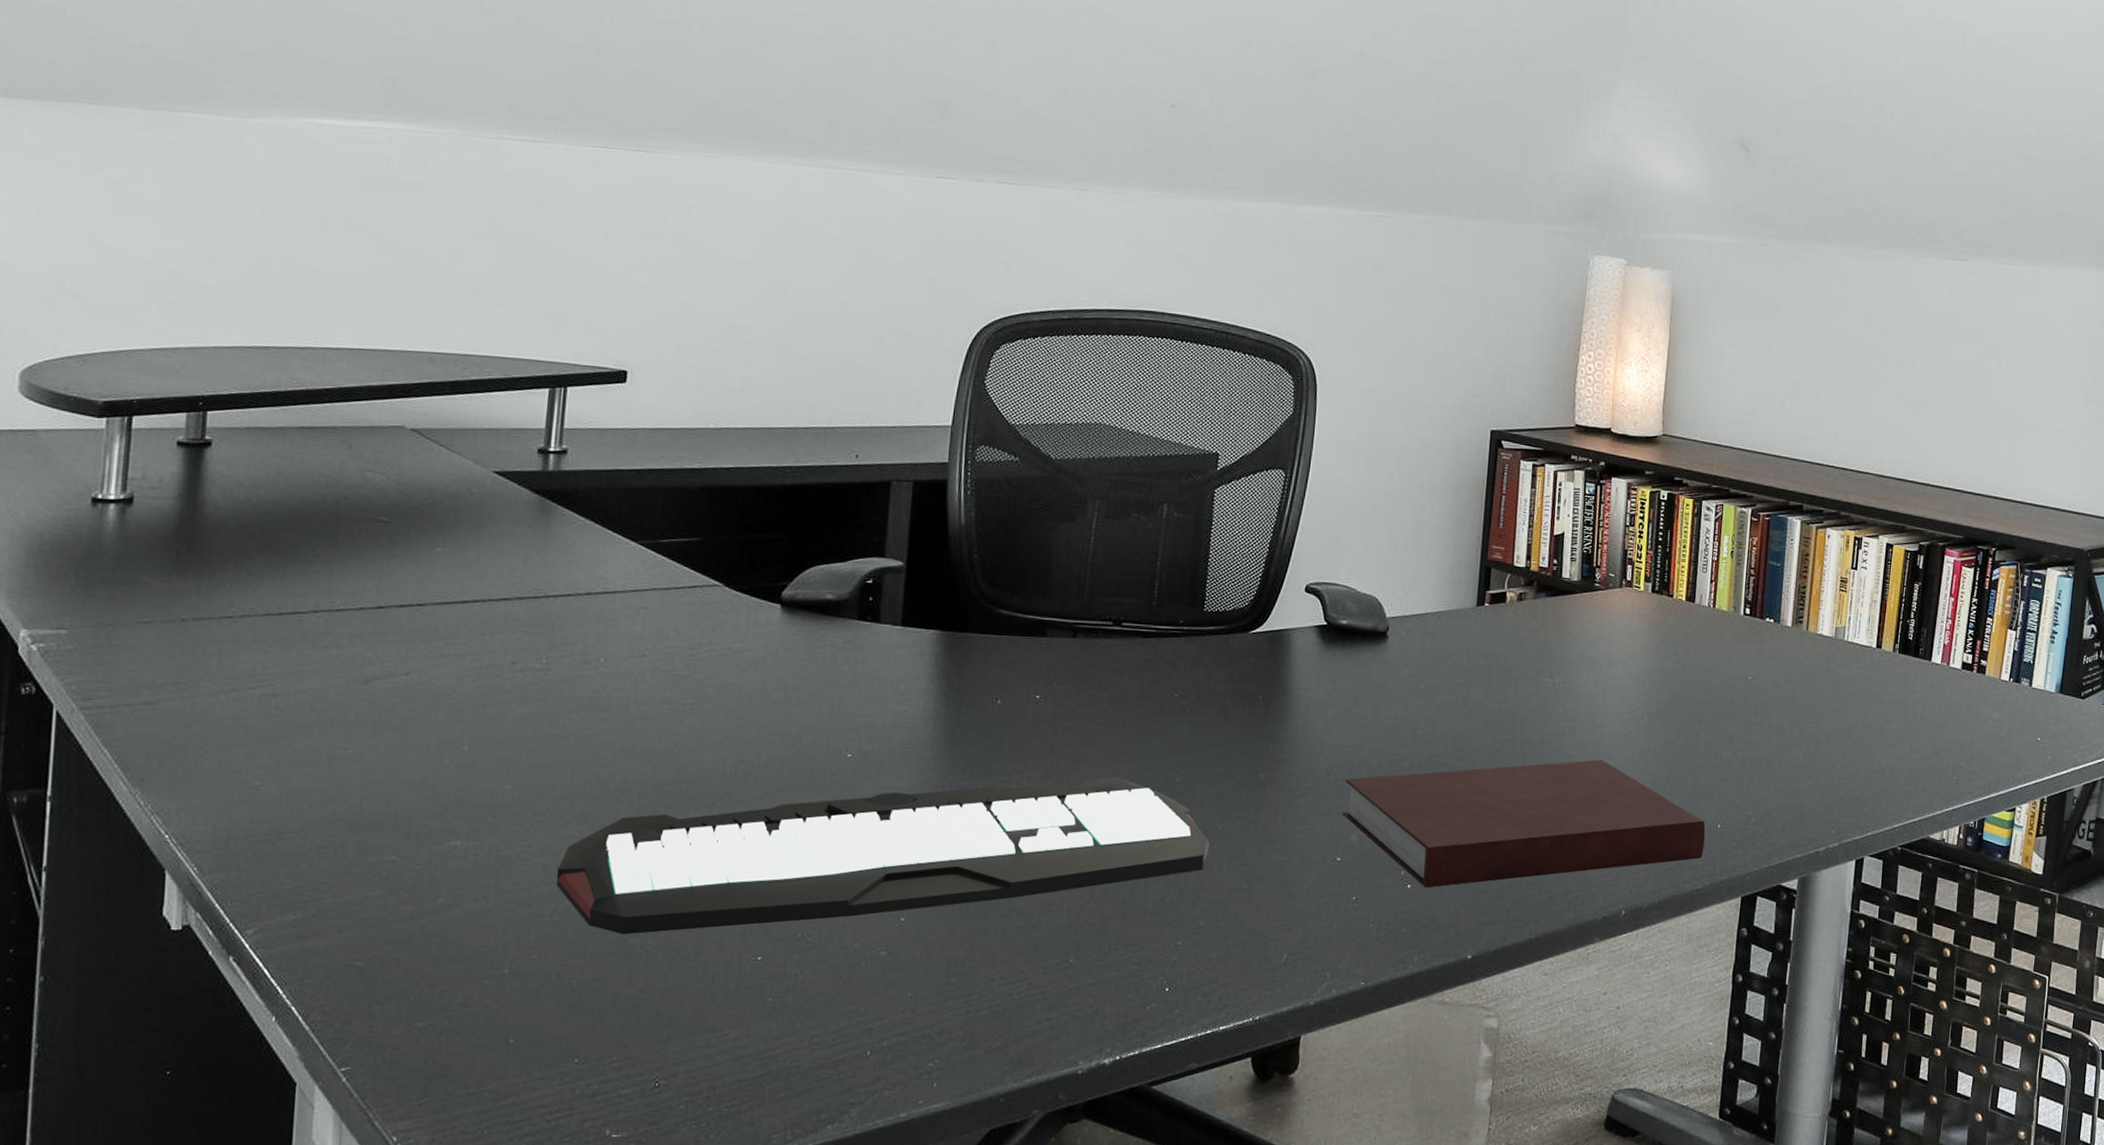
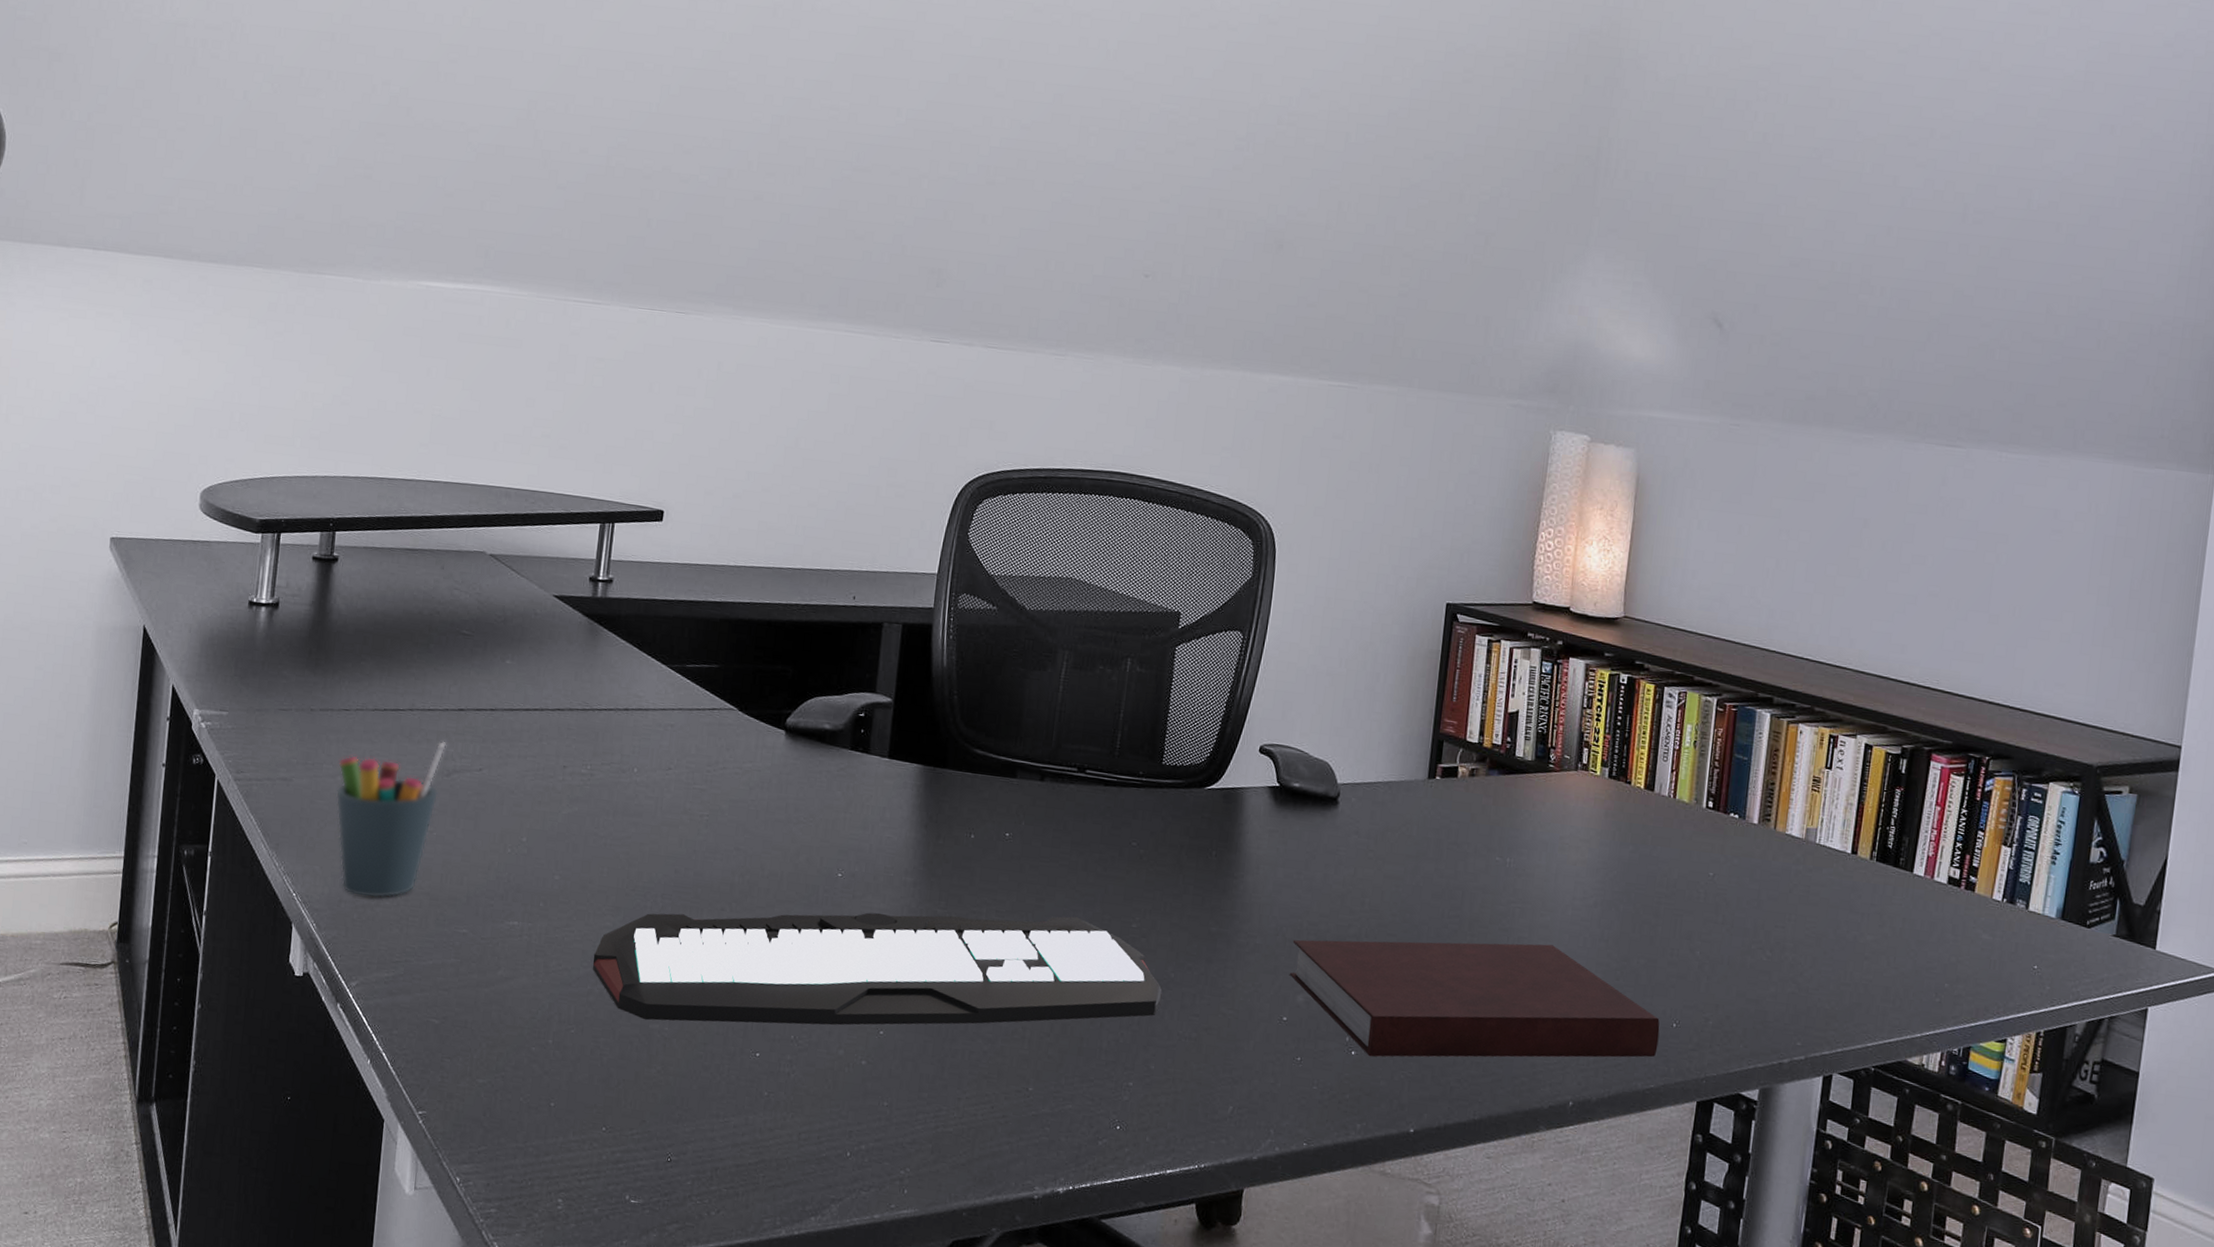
pen holder: none [218,644,363,831] -> present [335,741,447,898]

